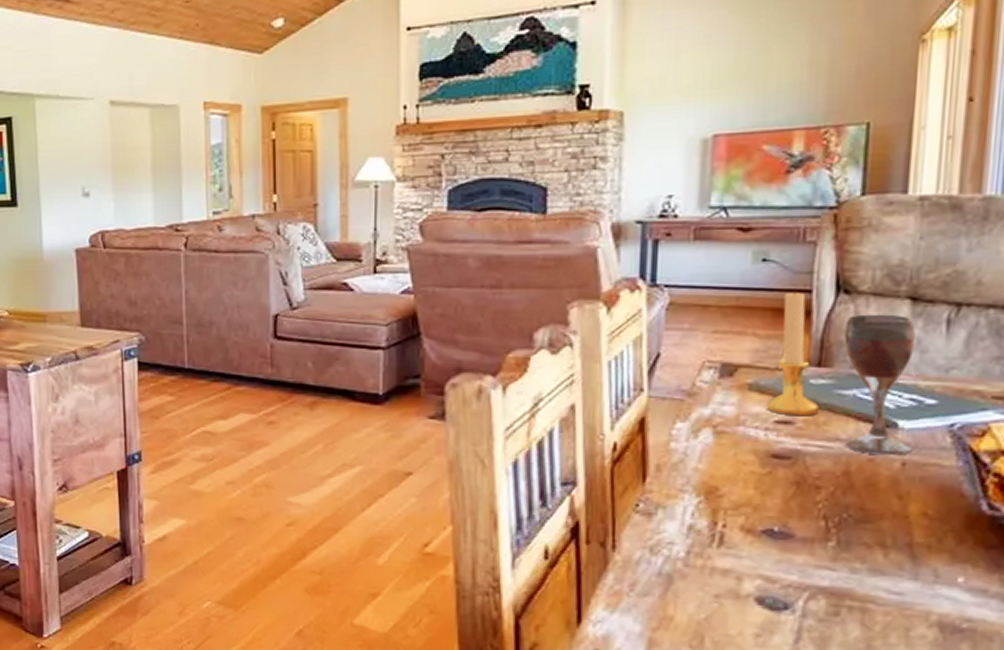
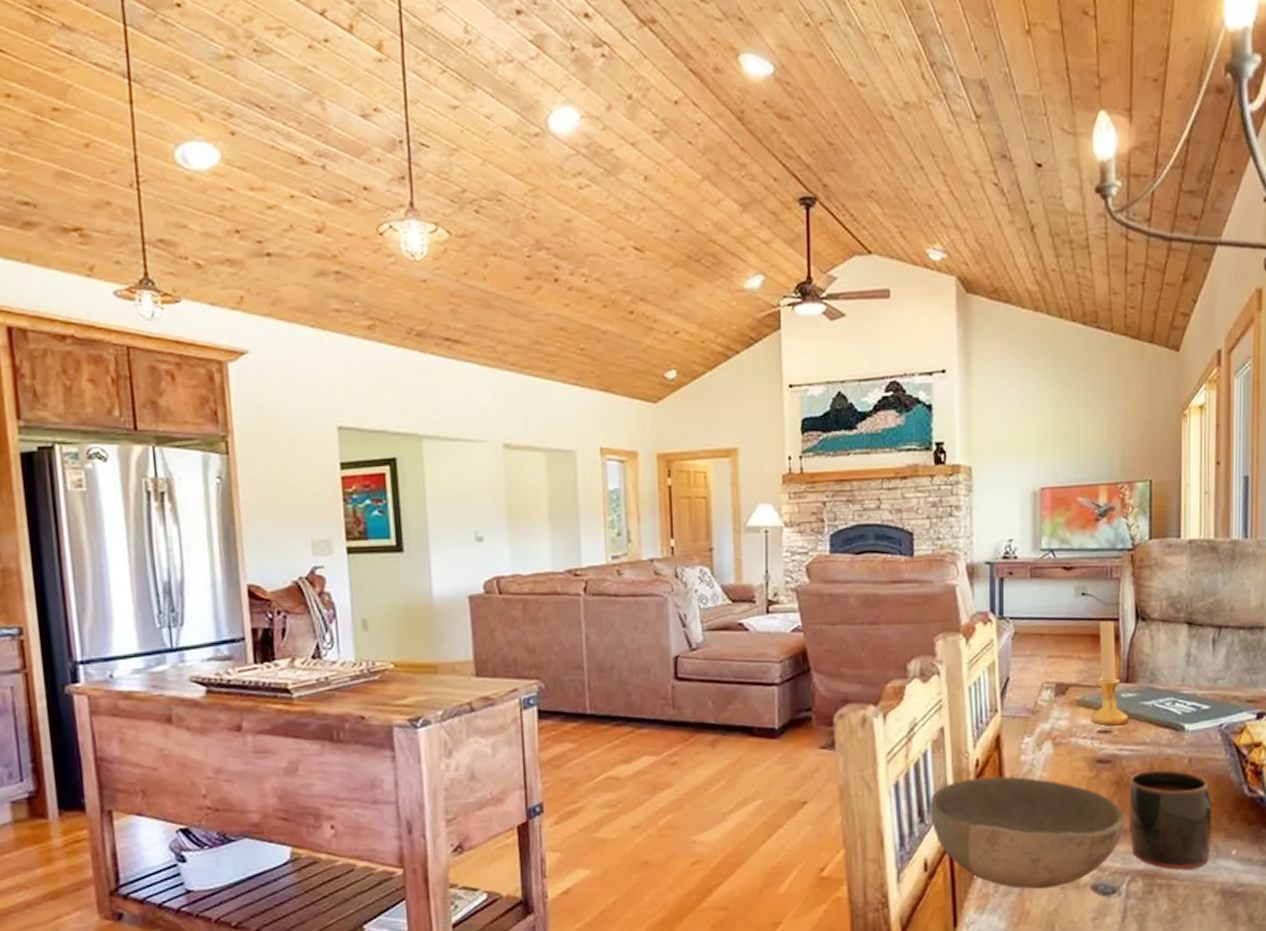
bowl: none [554,464,806,594] -> present [930,776,1125,889]
mug: none [810,472,932,593] -> present [1128,769,1212,869]
cup: present [844,314,915,456] -> none [1144,636,1196,754]

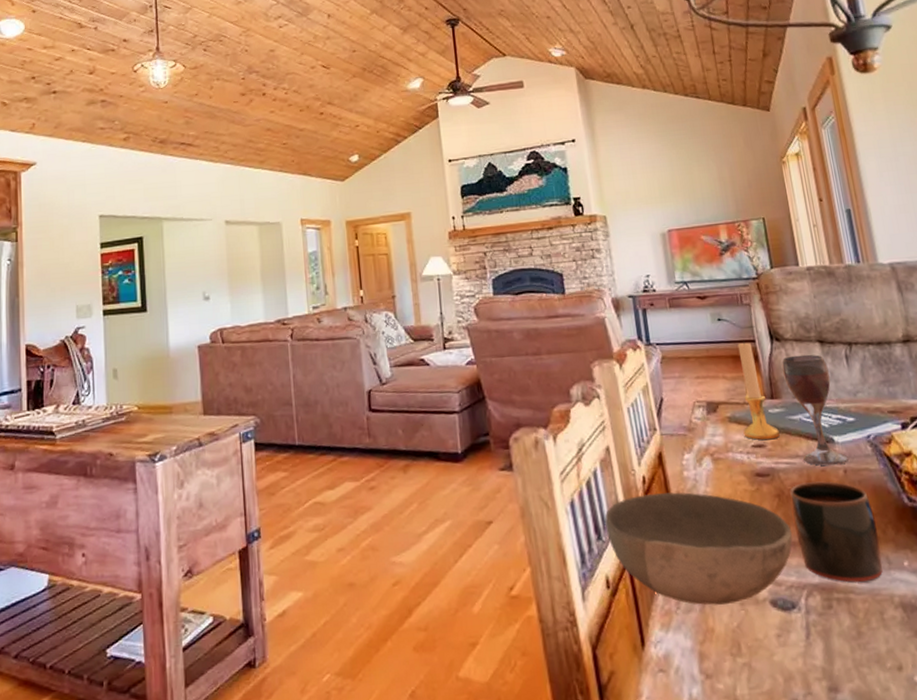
cup: none [1144,636,1196,754] -> present [782,354,849,466]

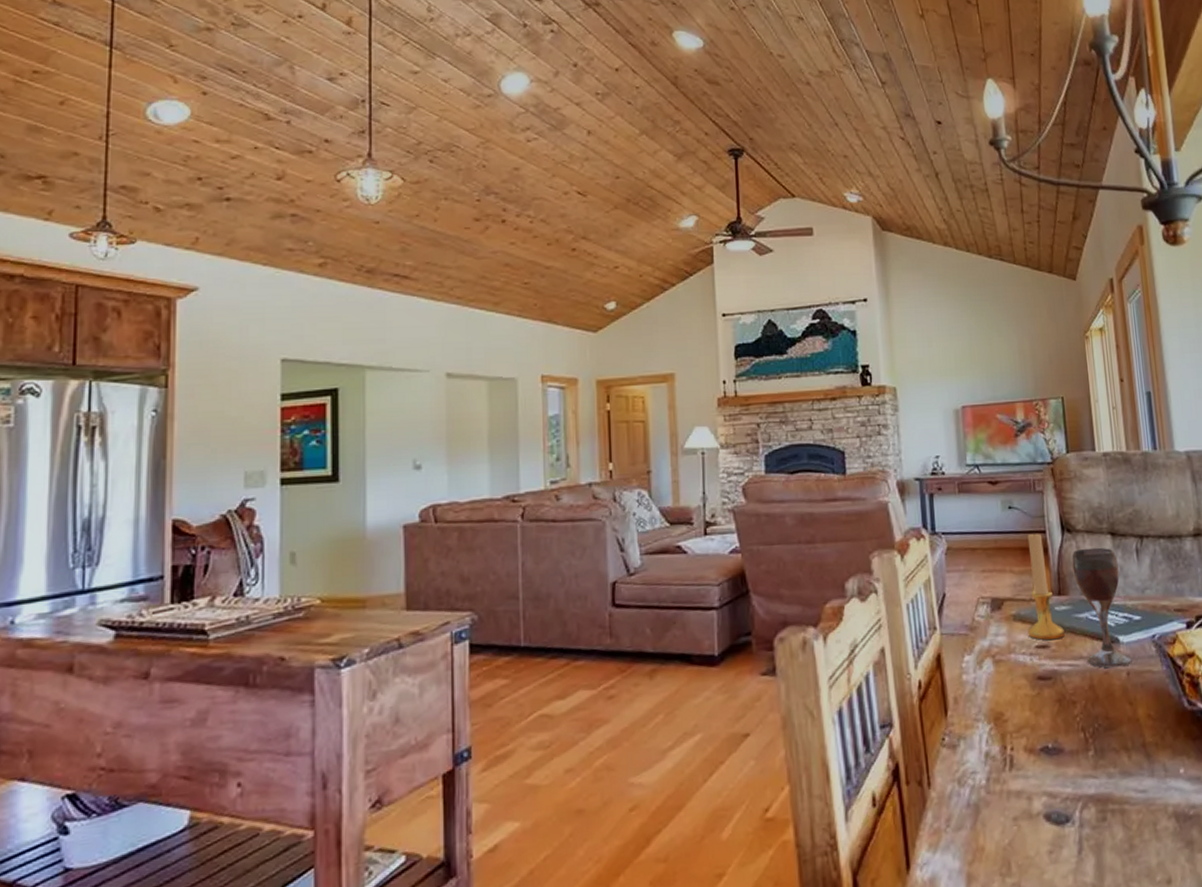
bowl: present [605,492,793,605] -> none [875,698,1071,822]
mug: present [789,481,883,583] -> none [1071,684,1159,792]

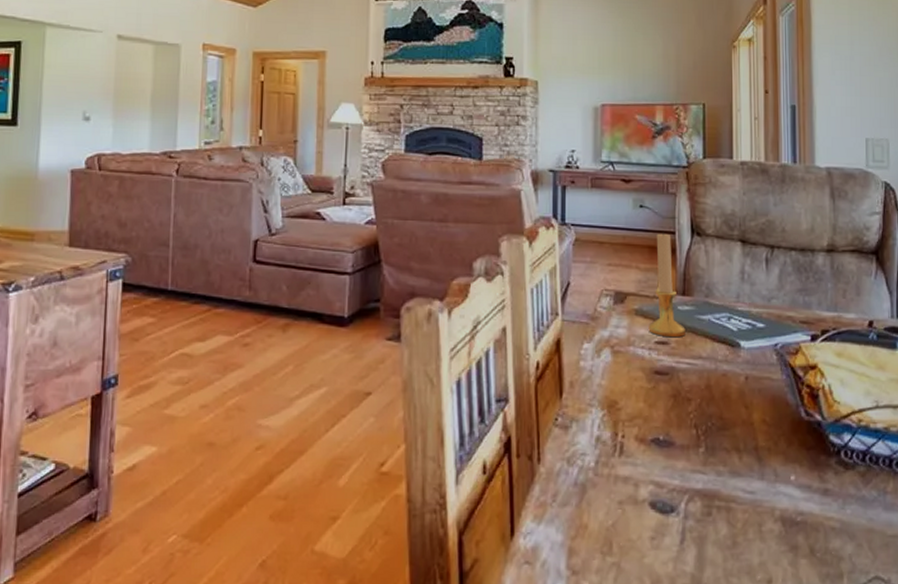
cup: present [1071,547,1132,668] -> none [699,253,752,371]

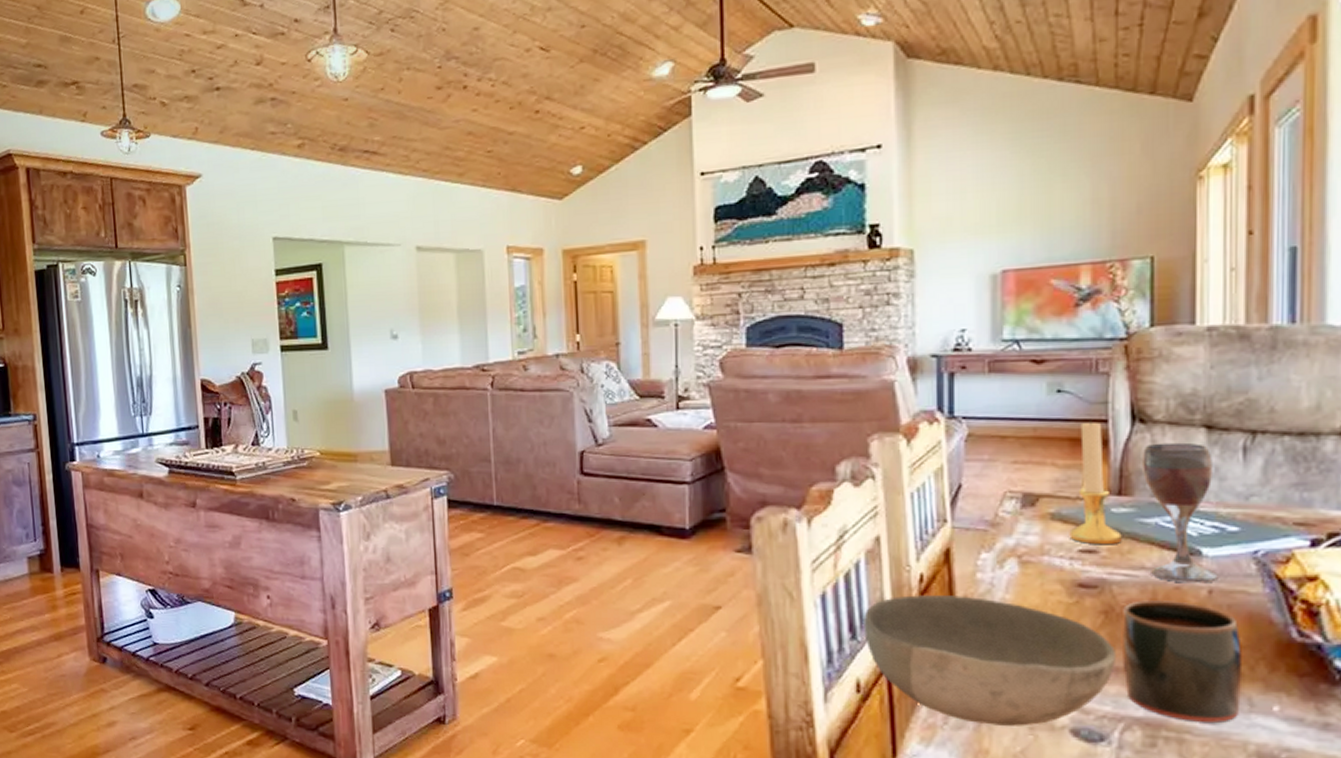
bowl: none [491,381,683,501] -> present [864,595,1117,726]
mug: none [685,386,770,491] -> present [1121,600,1243,723]
cup: none [699,253,752,371] -> present [1143,442,1218,584]

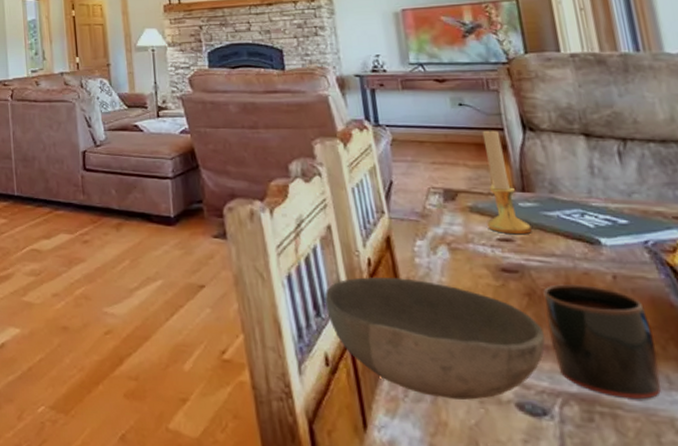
cup: present [1143,442,1218,584] -> none [536,147,619,270]

